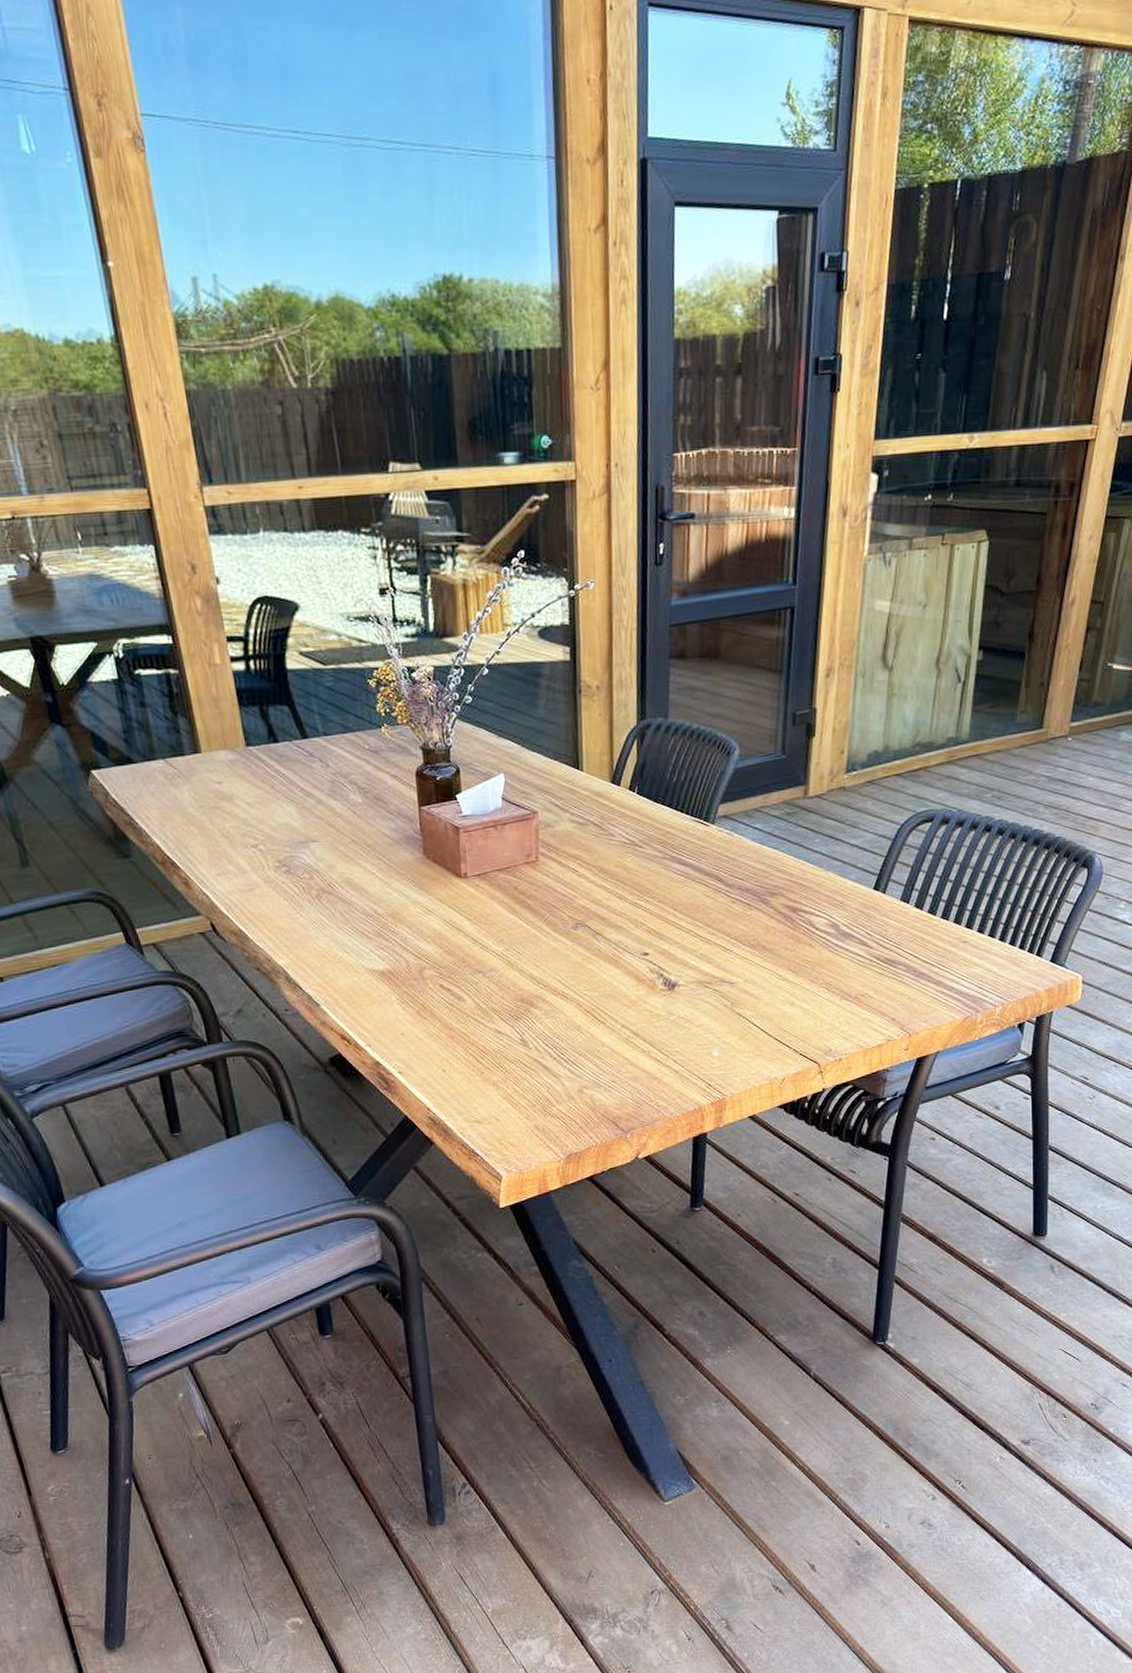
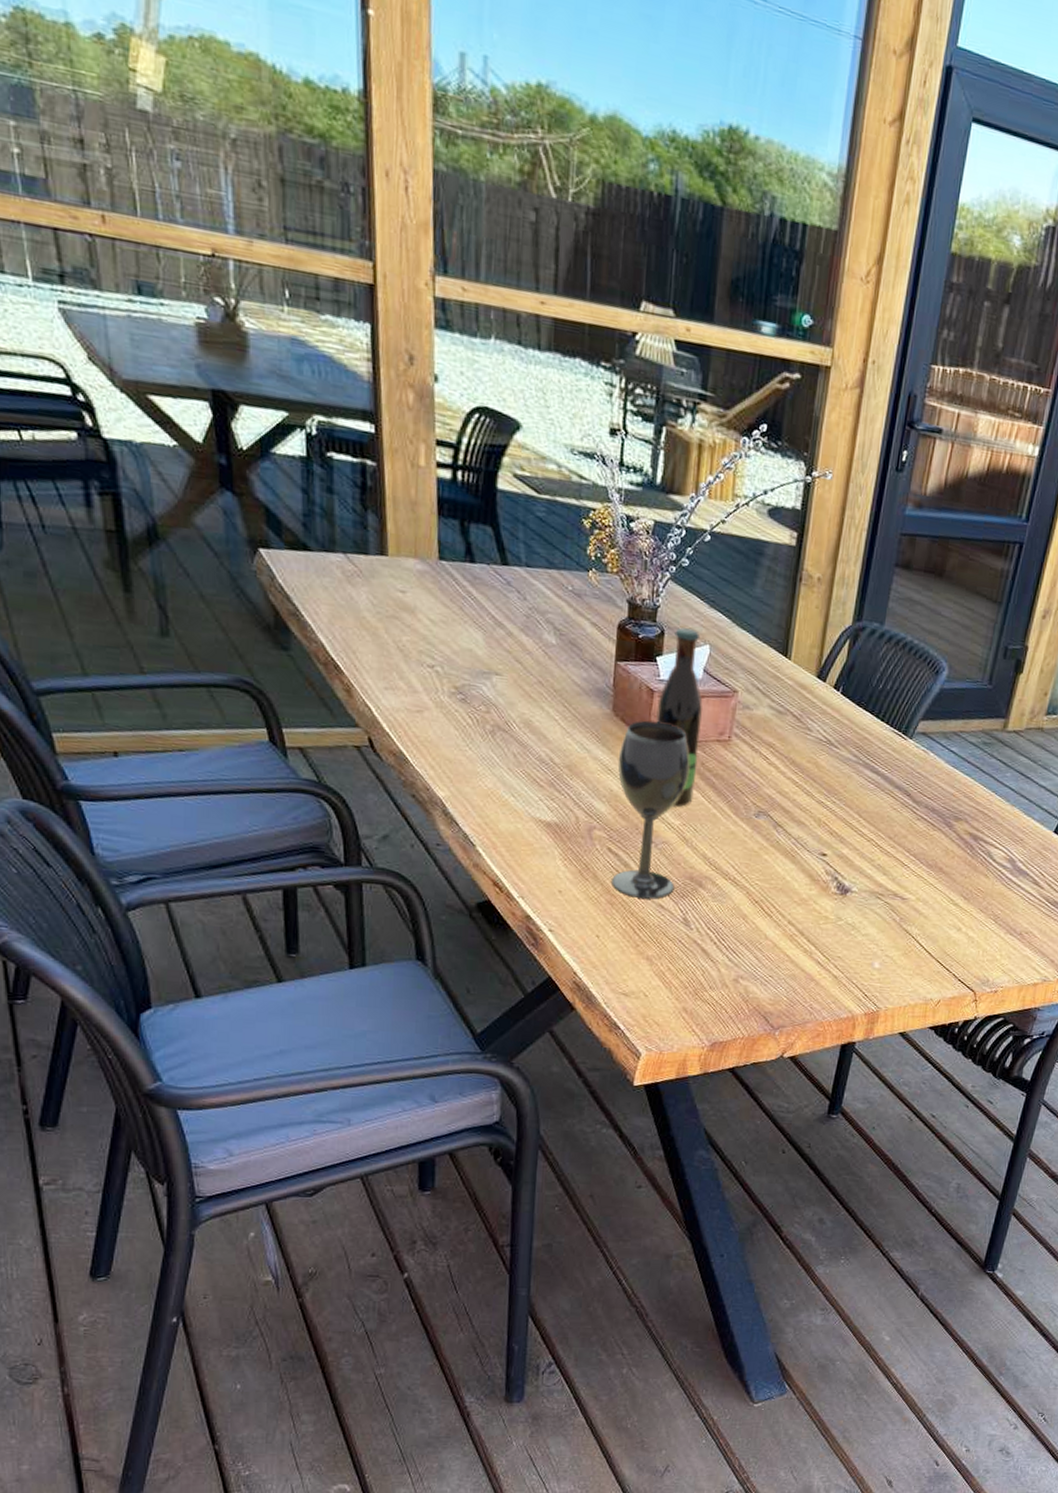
wine glass: none [435,855,508,1028] -> present [612,720,690,899]
bottle: none [464,761,512,933] -> present [656,627,703,806]

